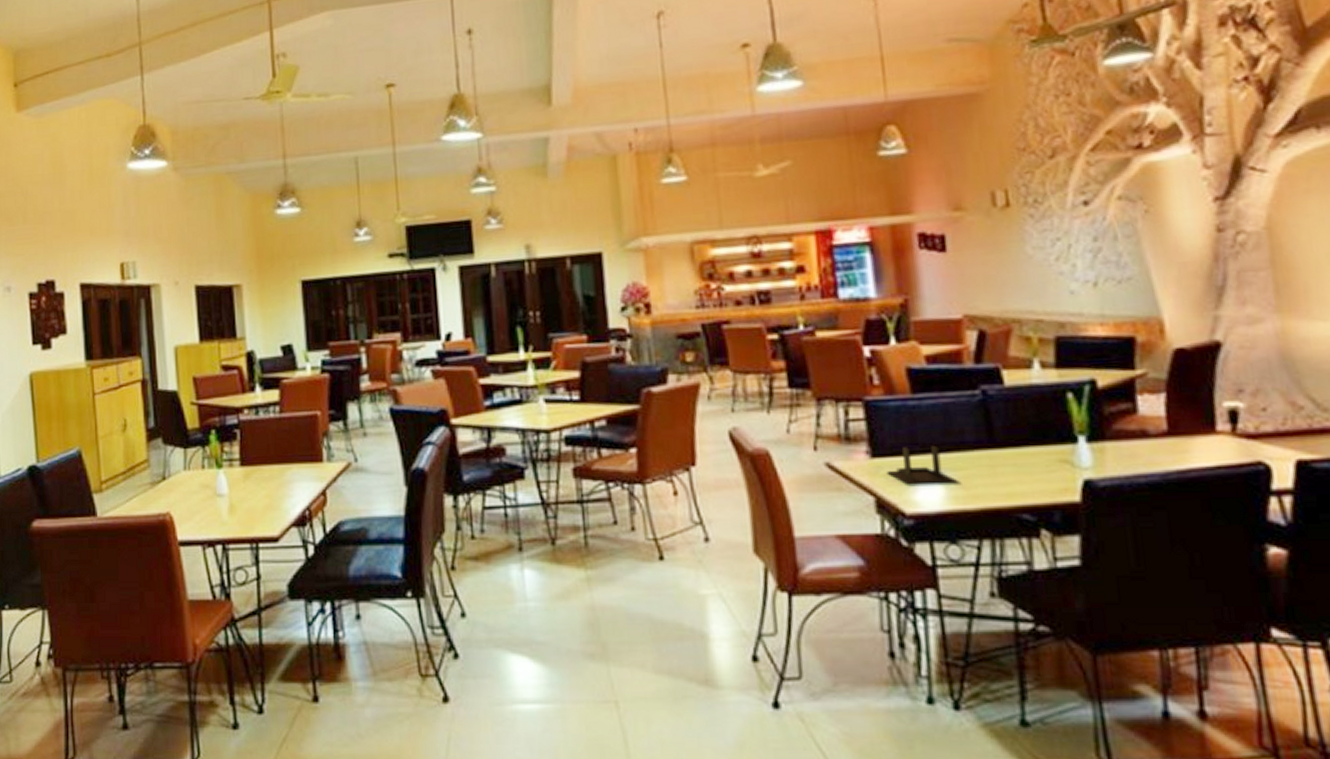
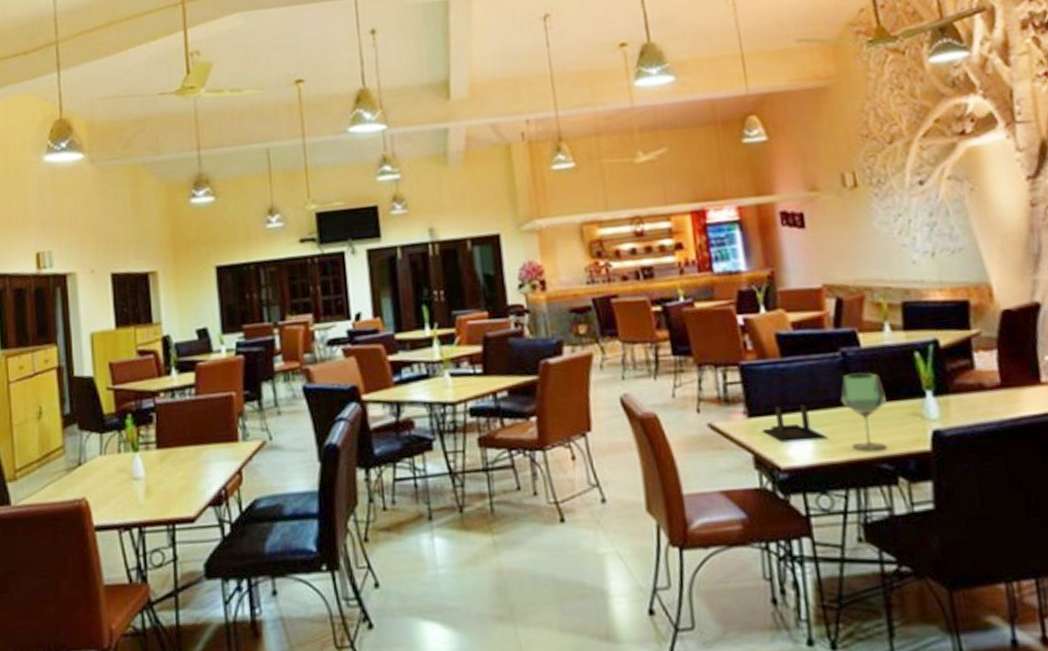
wine glass: none [978,413,1031,500] -> present [840,372,888,452]

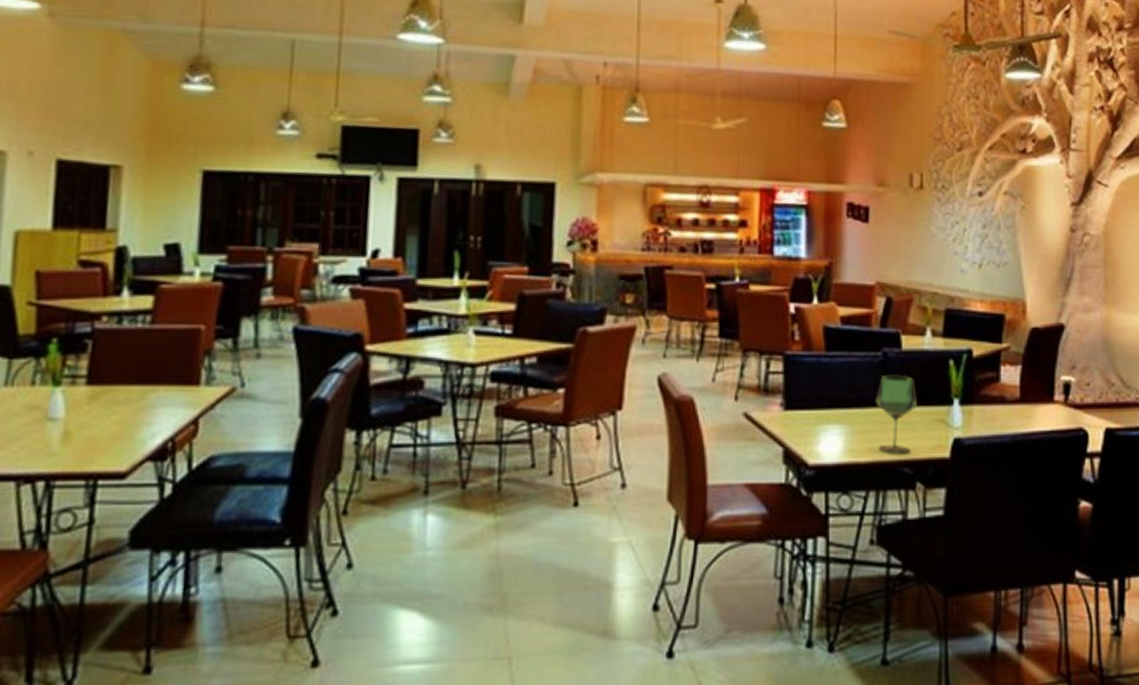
napkin holder: present [762,405,829,443] -> none [796,401,858,439]

